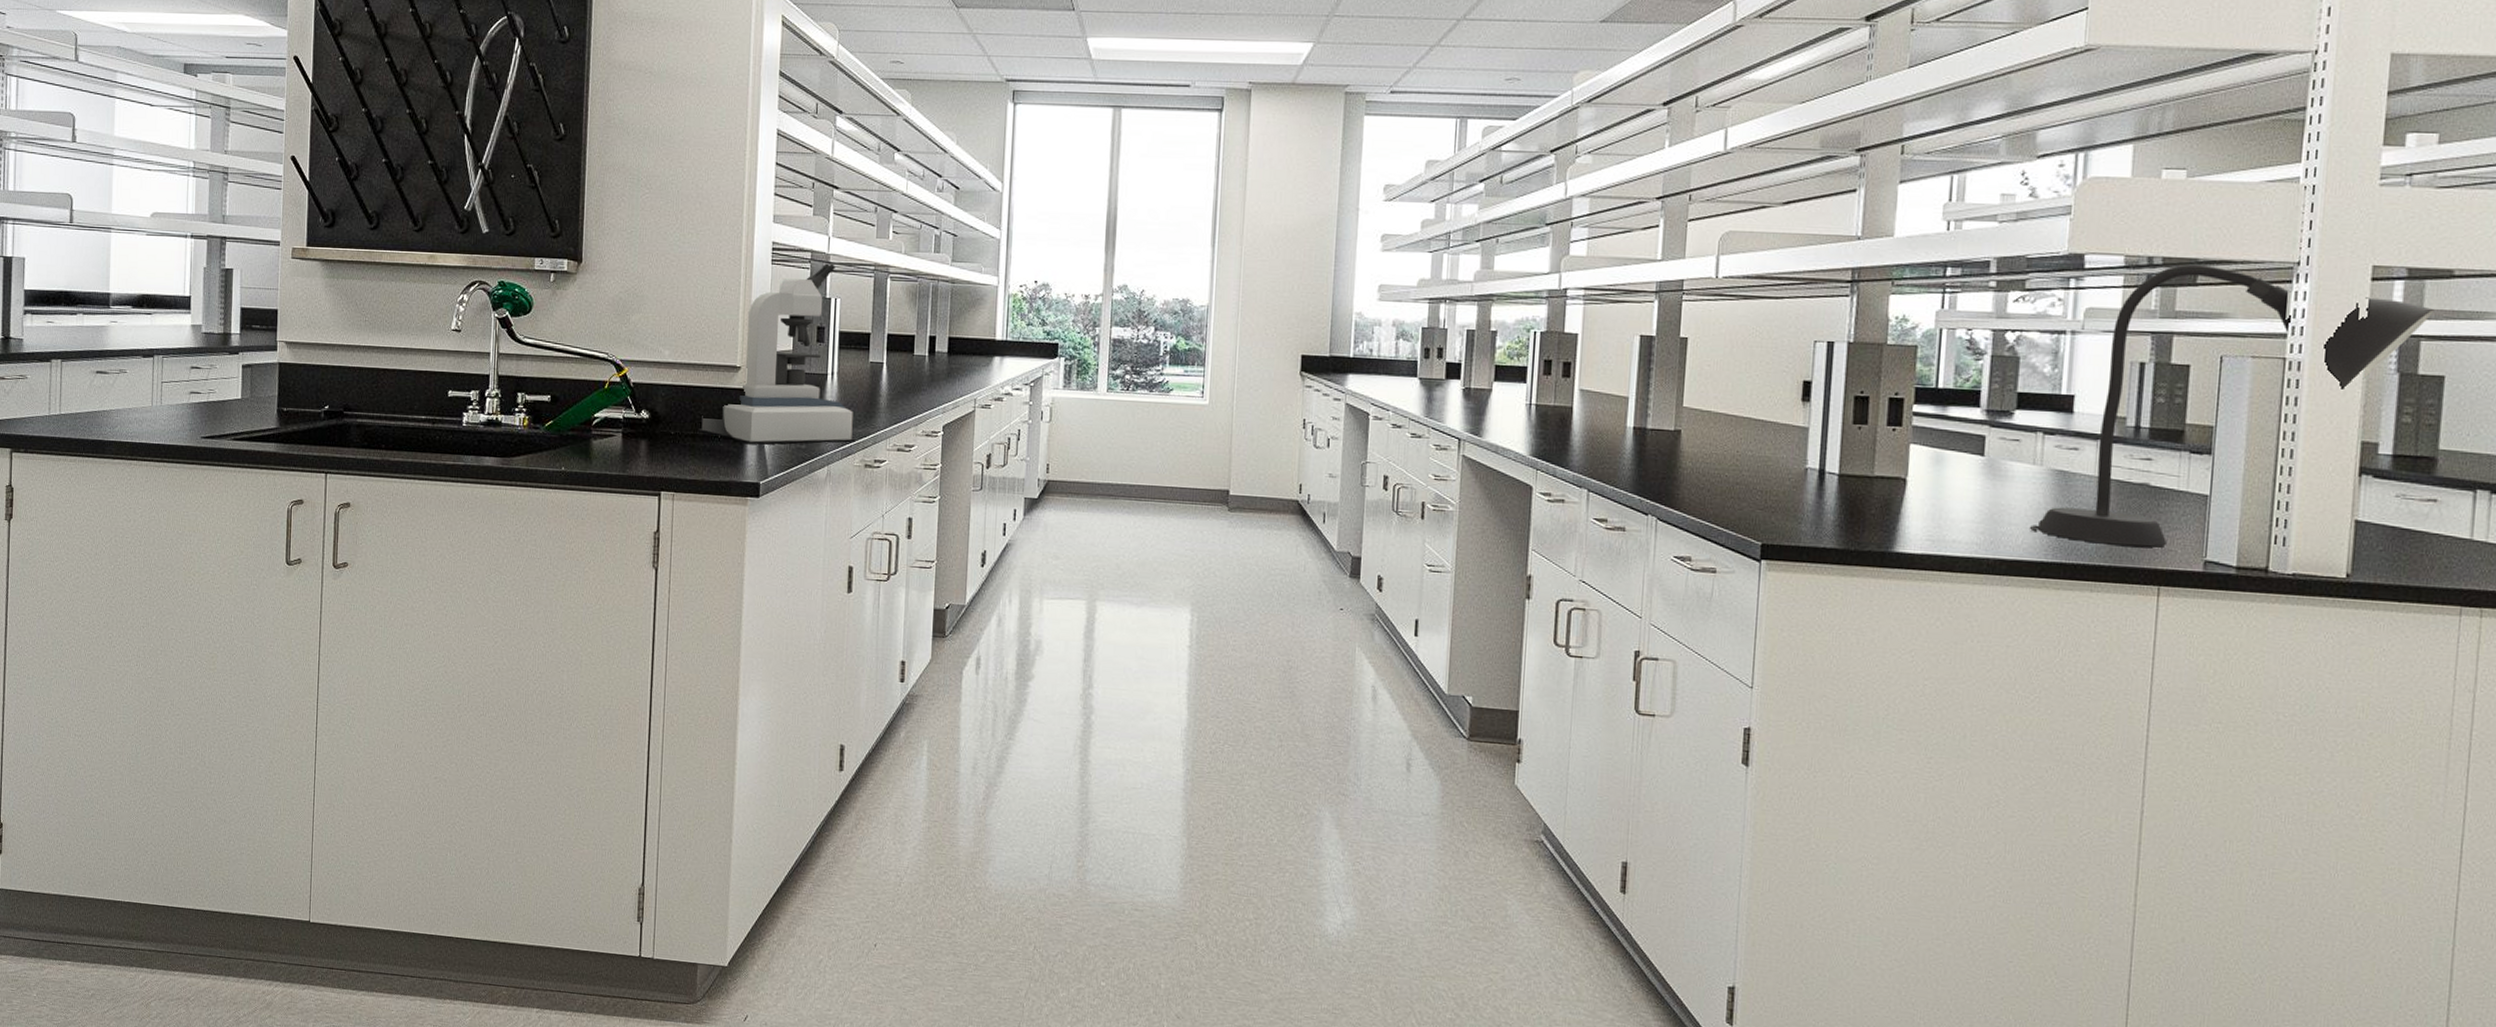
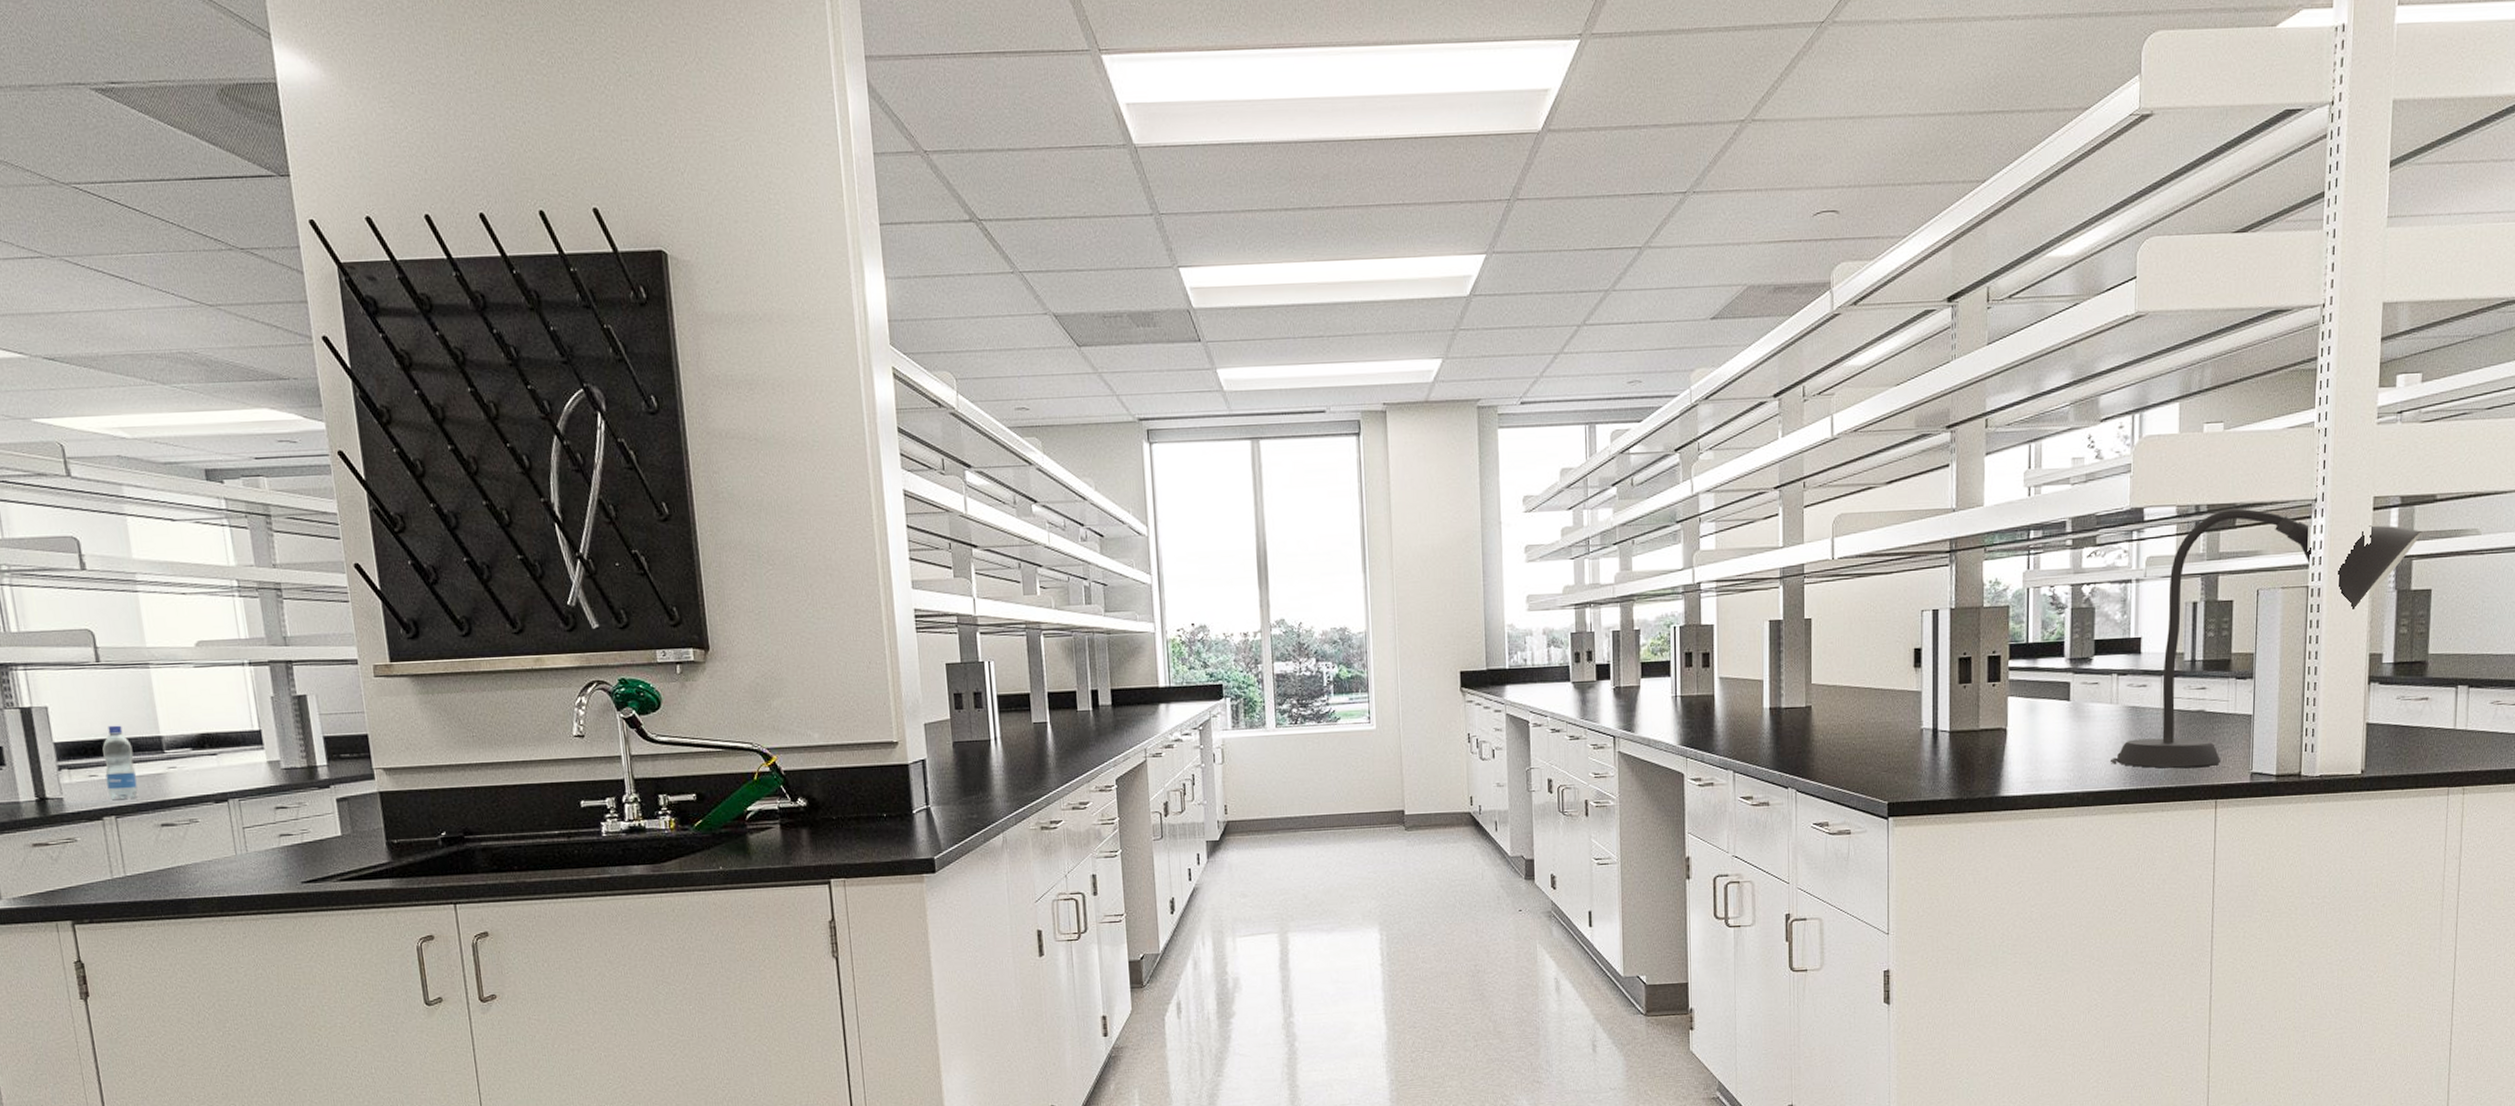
bottle: none [59,279,85,346] -> present [102,725,138,801]
microscope: present [697,263,856,445] -> none [860,625,1029,821]

